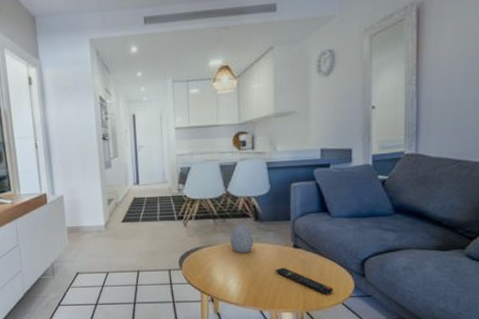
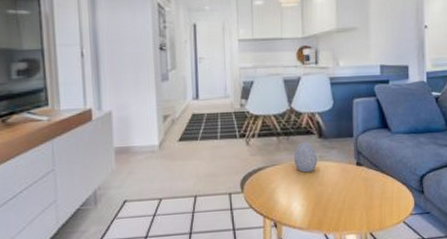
remote control: present [275,267,333,295] -> none [339,186,395,214]

